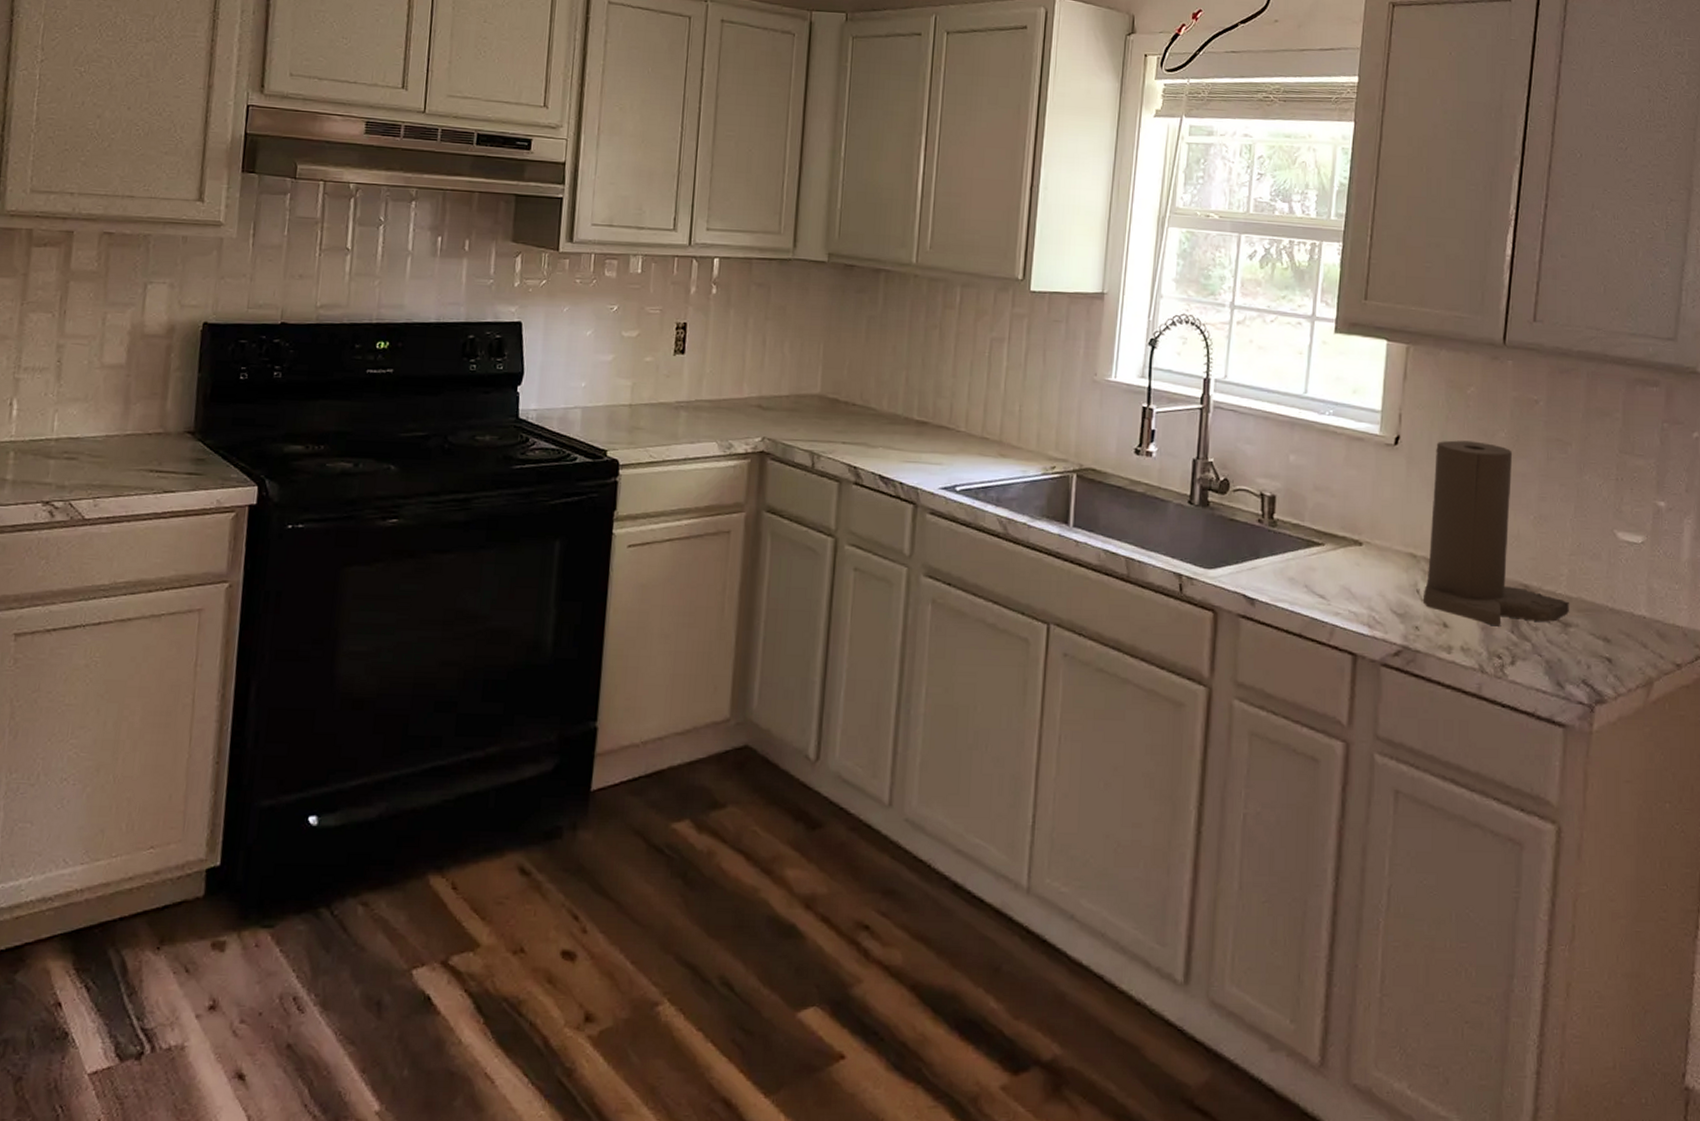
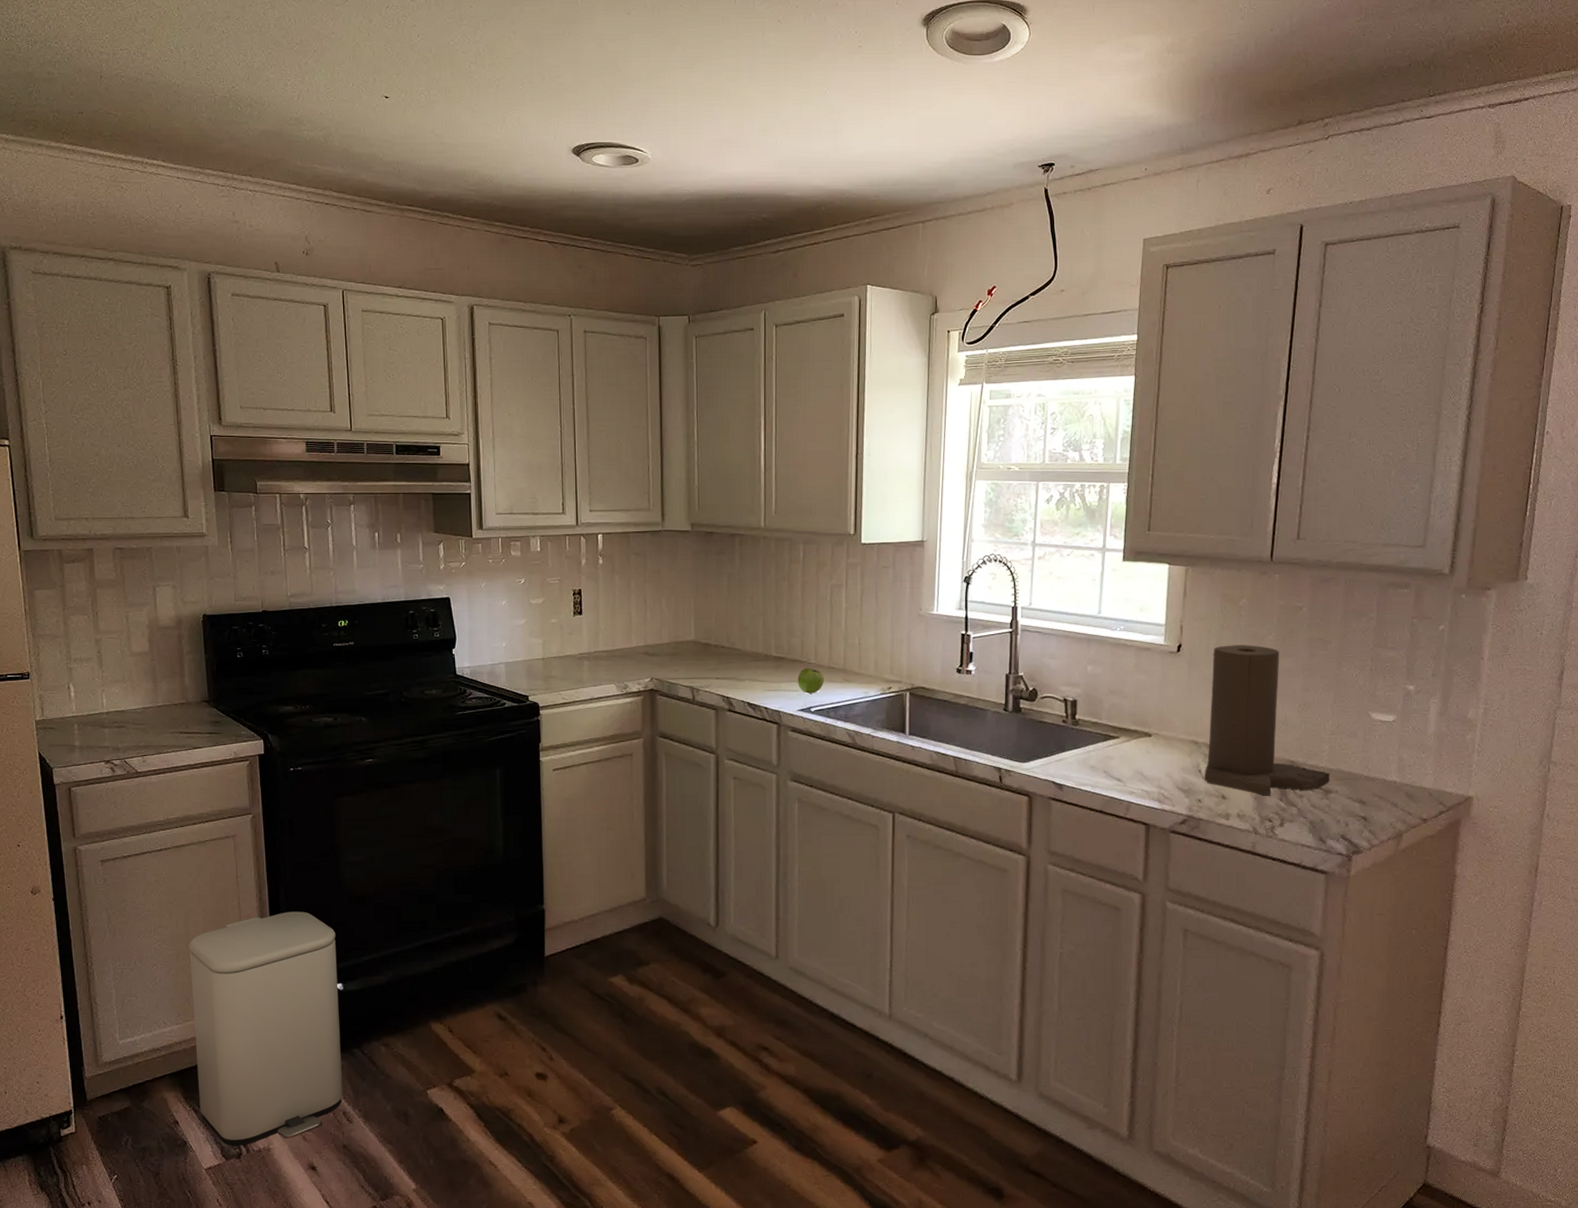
pedal bin: none [94,715,318,1041] -> present [188,911,343,1146]
fruit: none [942,436,975,469] -> present [798,667,824,694]

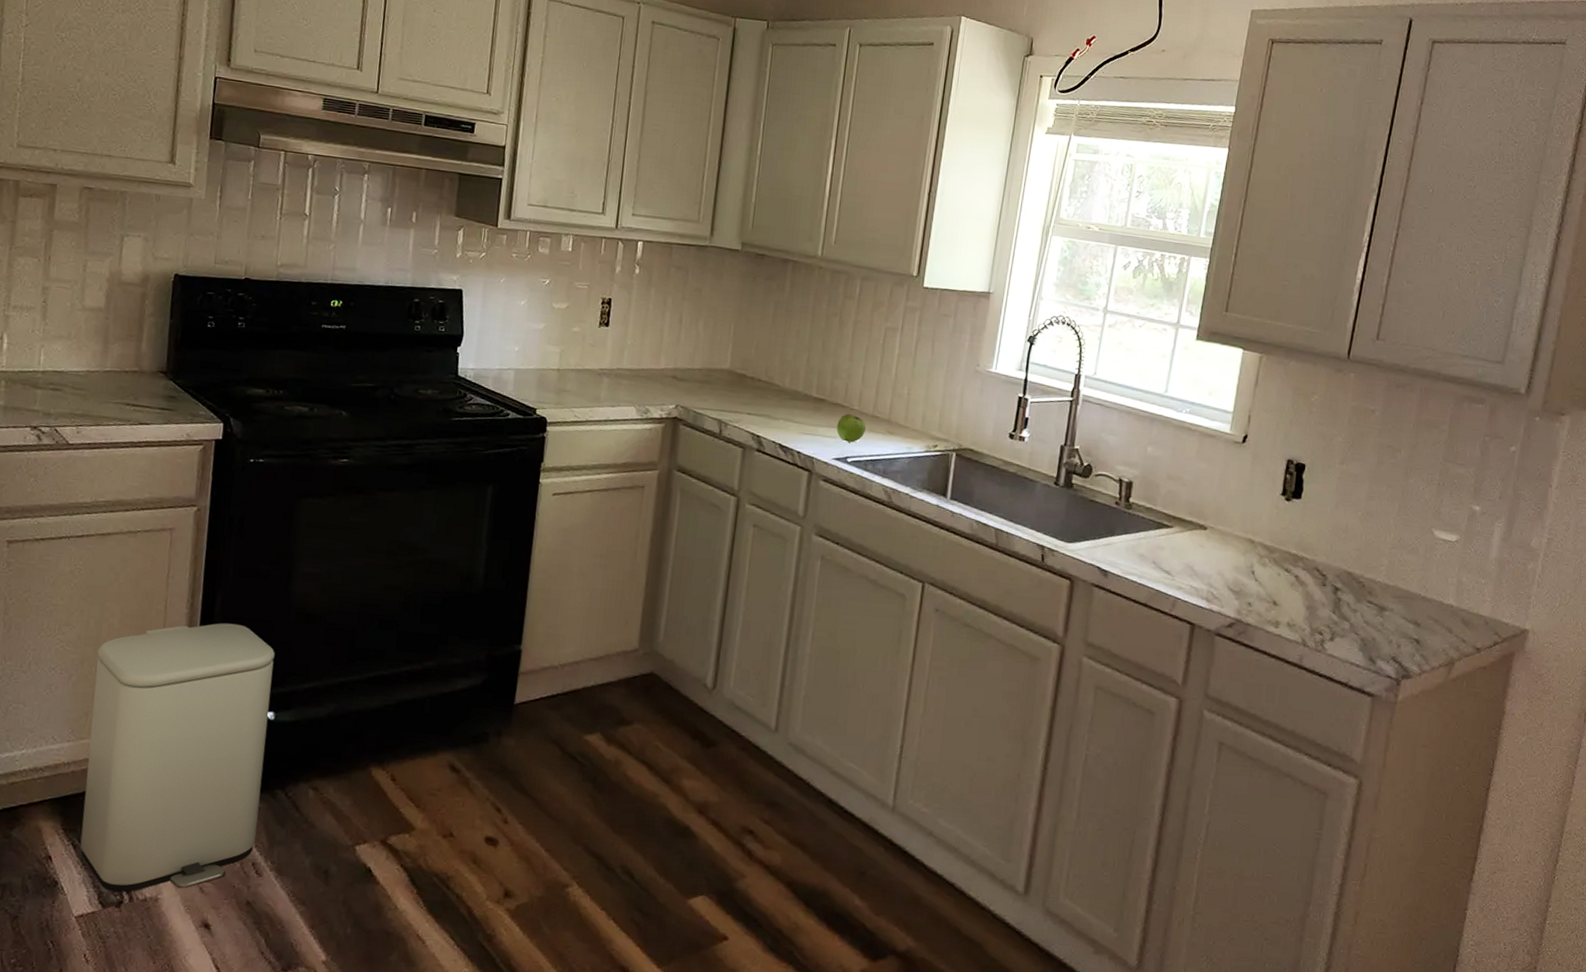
paper towel: present [1204,645,1330,796] -> none [1256,441,1386,607]

